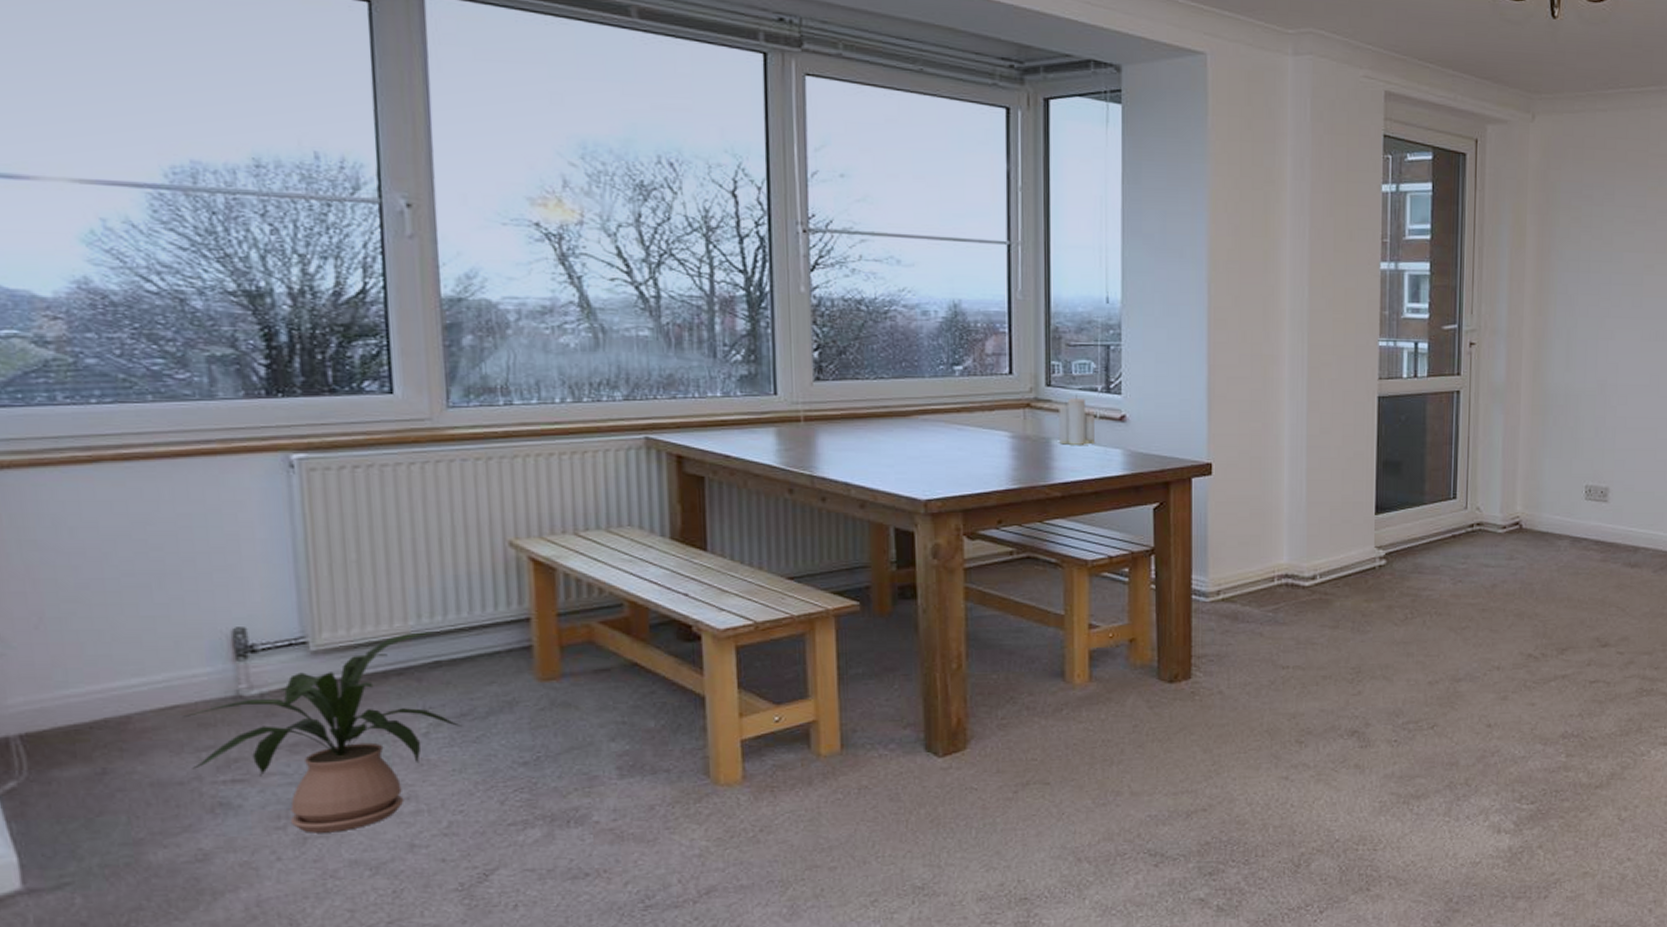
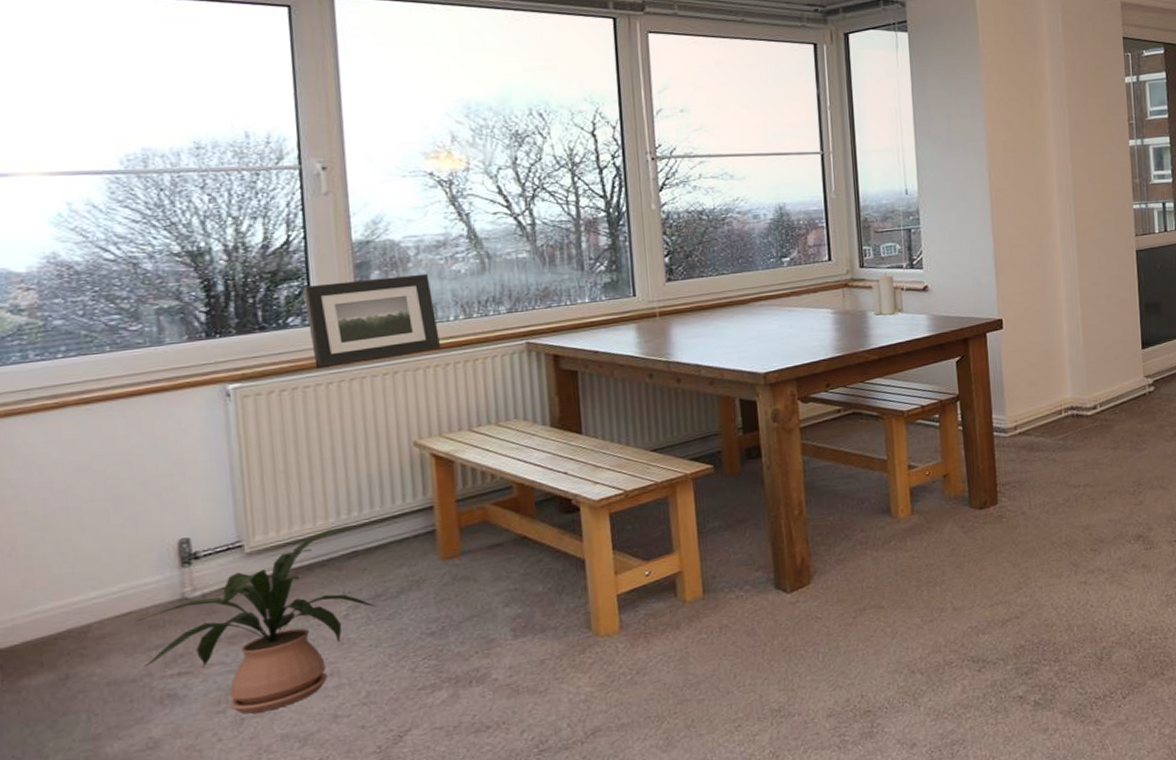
picture frame: none [382,344,544,445] -> present [303,273,441,369]

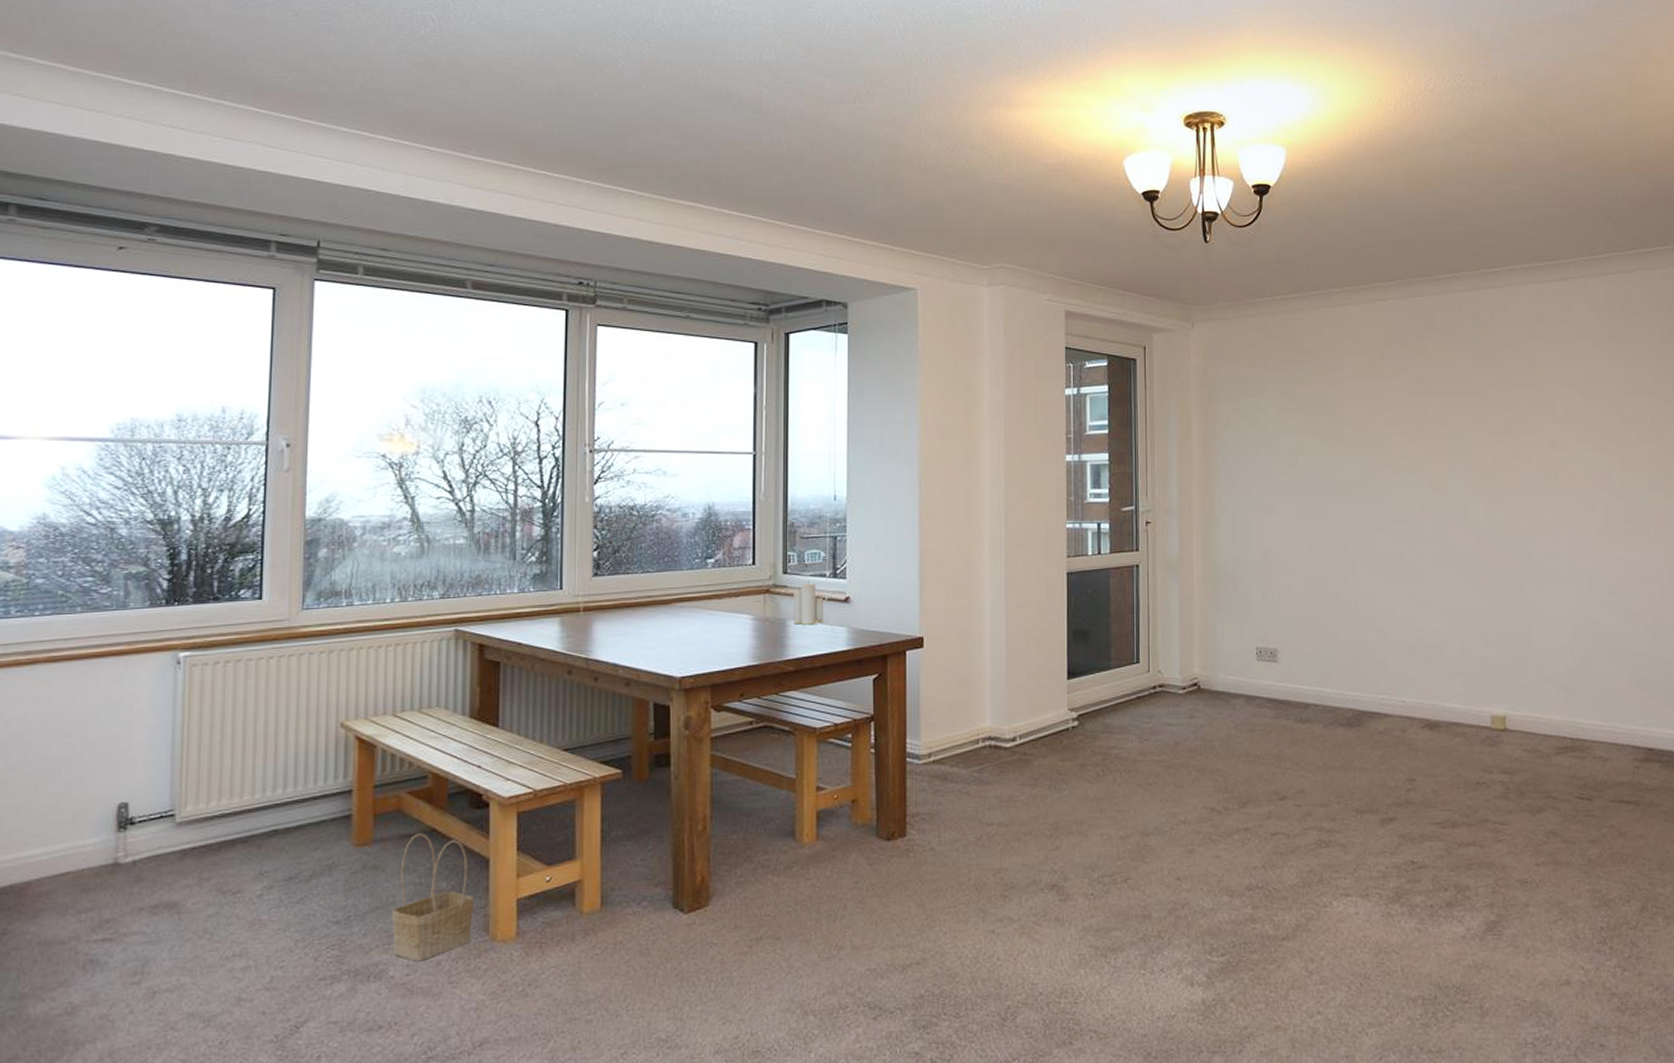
house plant: present [135,526,378,714] -> none [71,803,290,988]
picture frame: present [303,273,441,369] -> none [257,554,376,642]
basket: none [488,541,574,663] -> present [391,833,475,962]

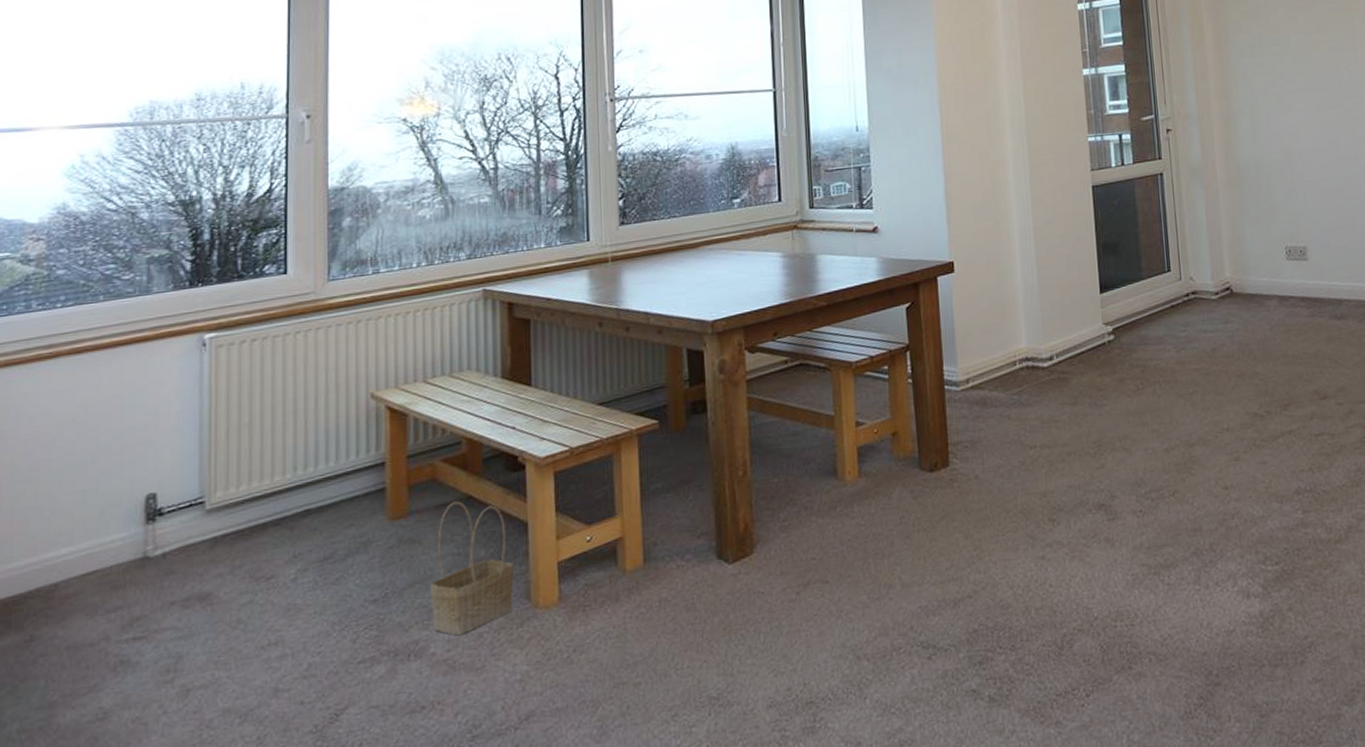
candle: present [793,580,824,625] -> none [821,213,854,259]

